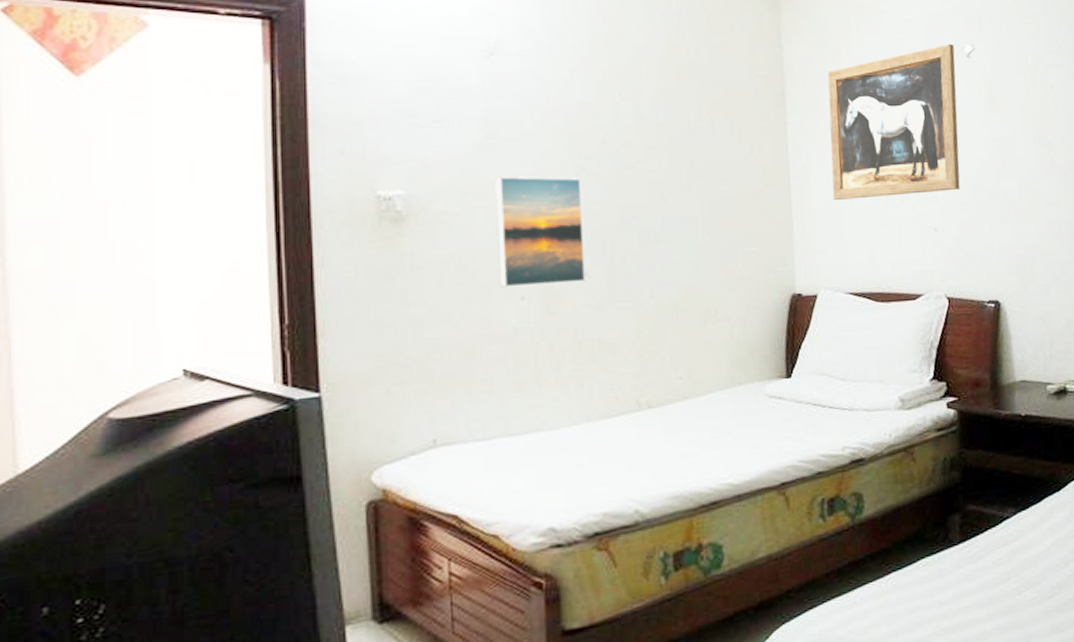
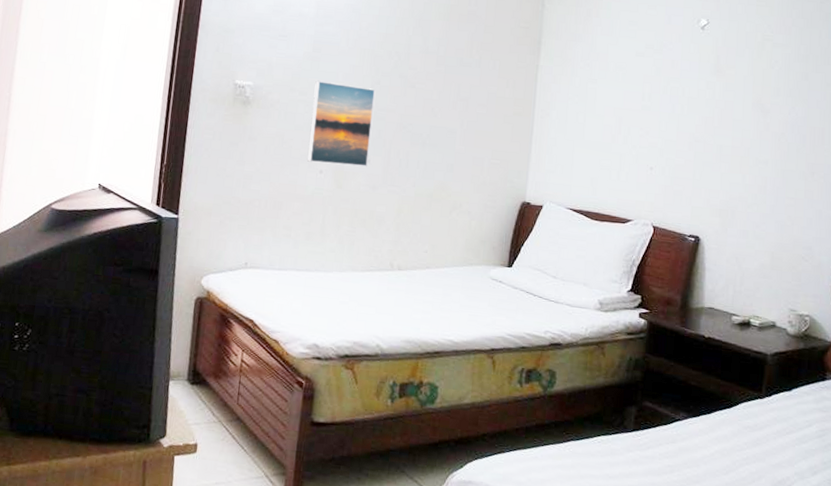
wall art: present [827,43,960,200] -> none [567,16,691,139]

